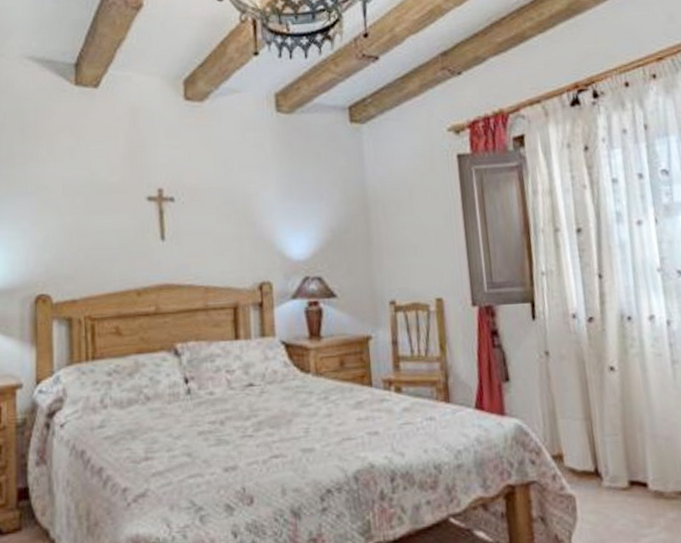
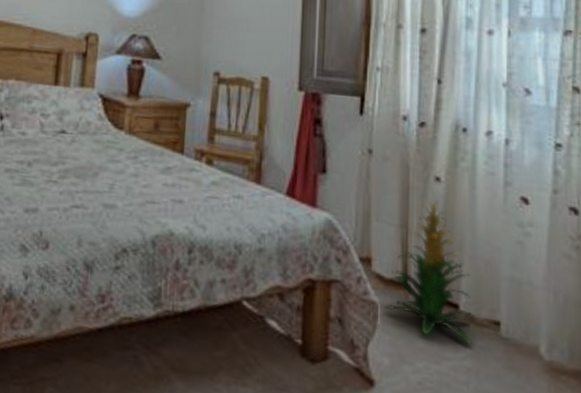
indoor plant: none [581,388,665,520] -> present [384,198,475,346]

